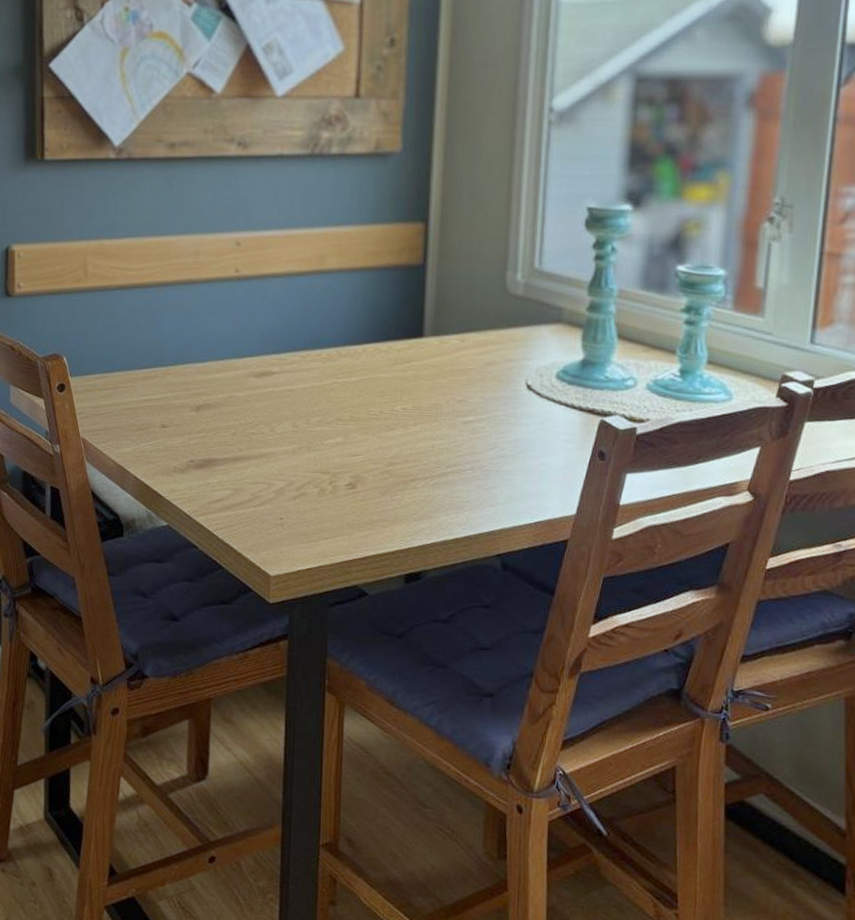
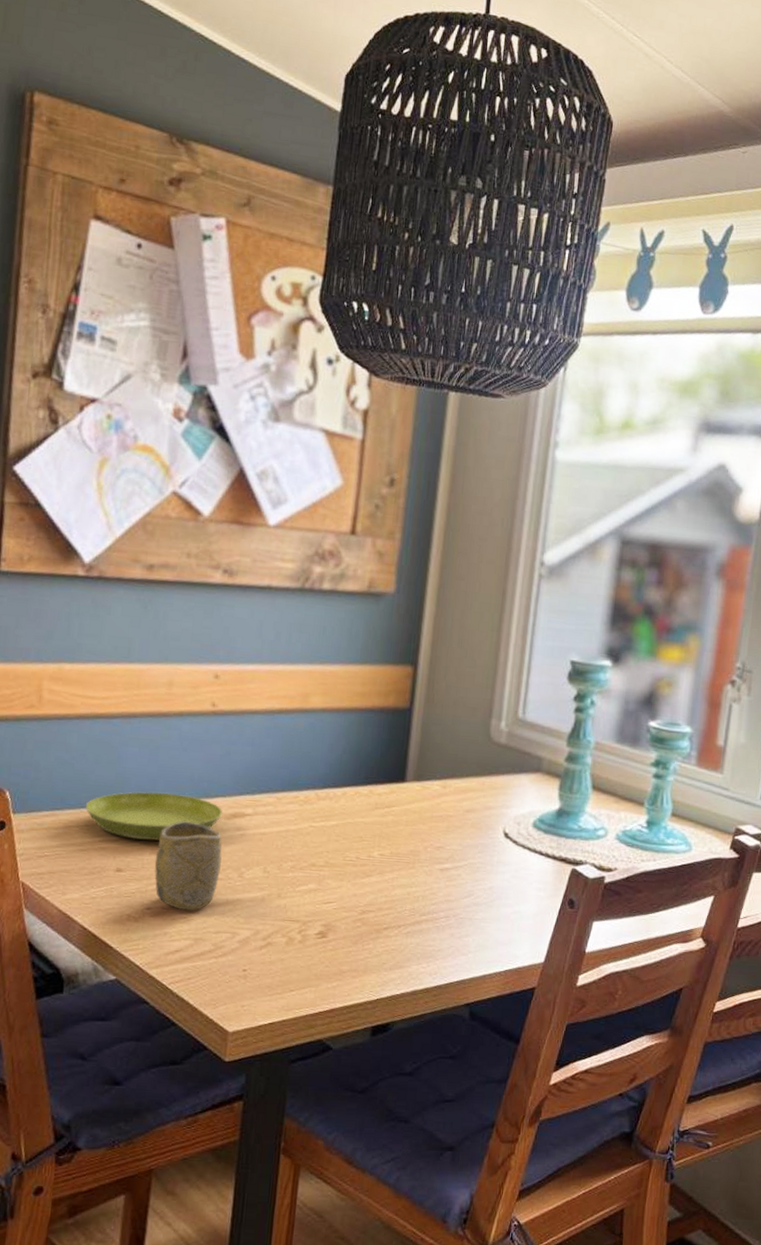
saucer: none [130,354,251,399] -> present [85,791,222,841]
cup: none [194,380,254,463] -> present [154,821,222,910]

